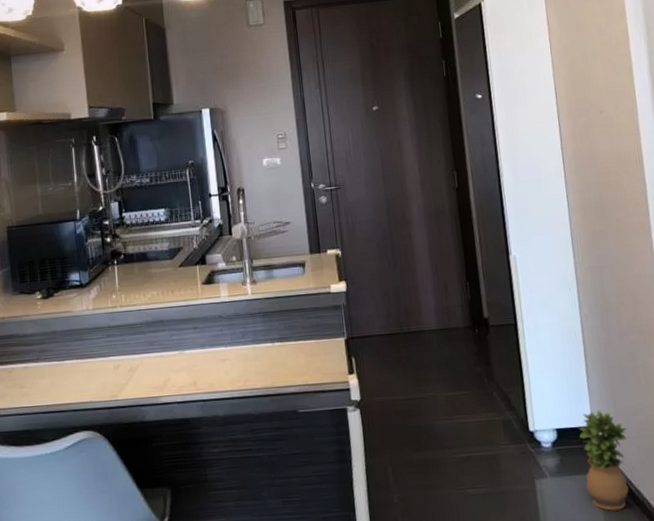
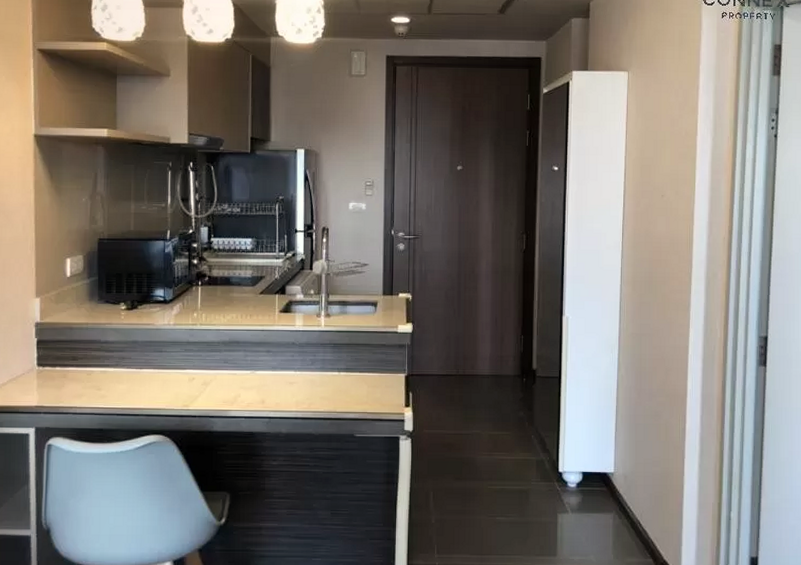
potted plant: present [579,410,629,511] -> none [600,459,644,546]

